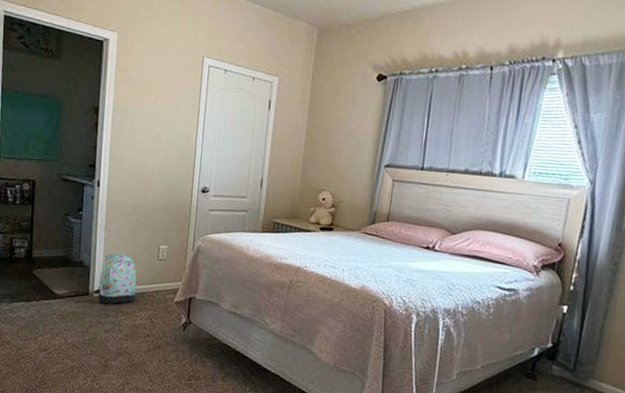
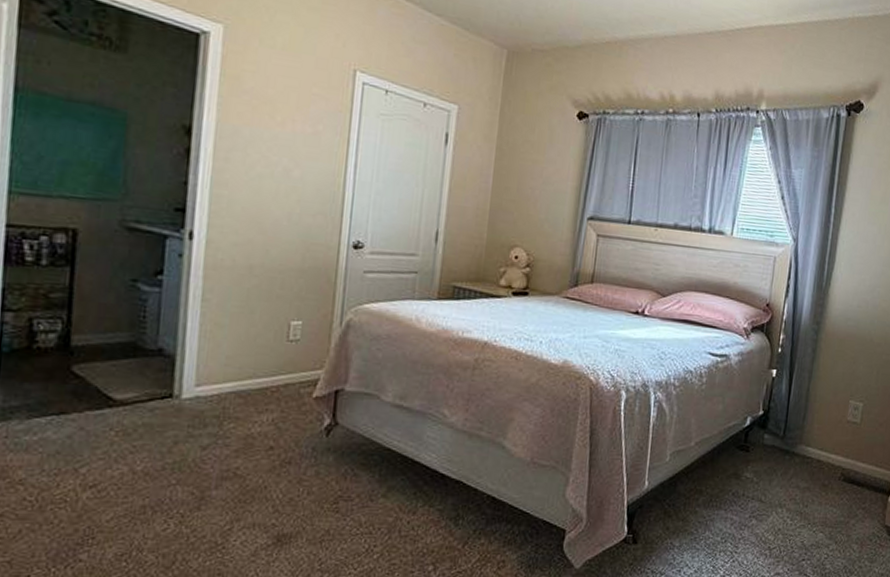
backpack: present [94,253,137,305] -> none [181,334,255,409]

